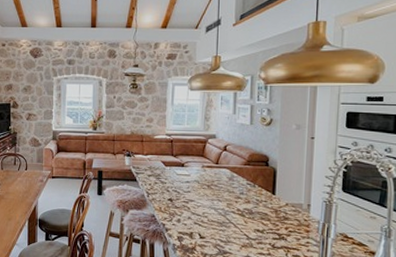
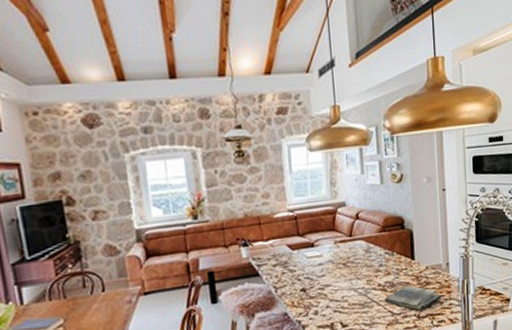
dish towel: none [242,216,300,242] -> present [385,286,442,312]

